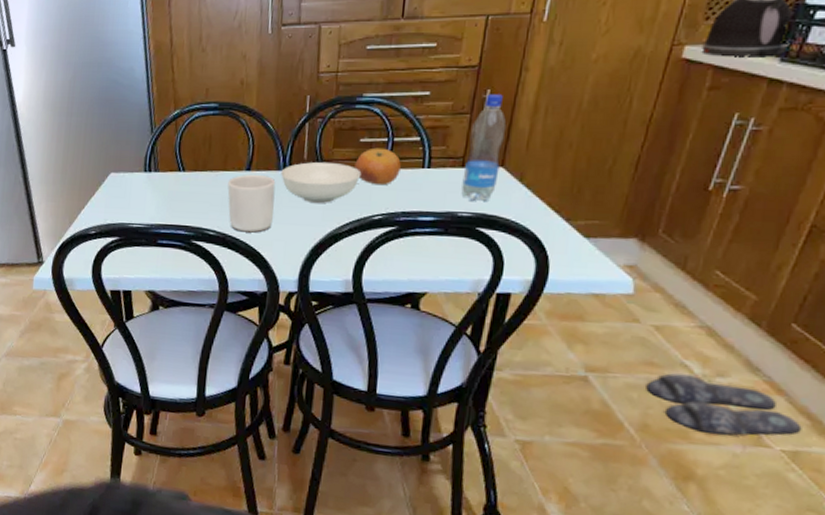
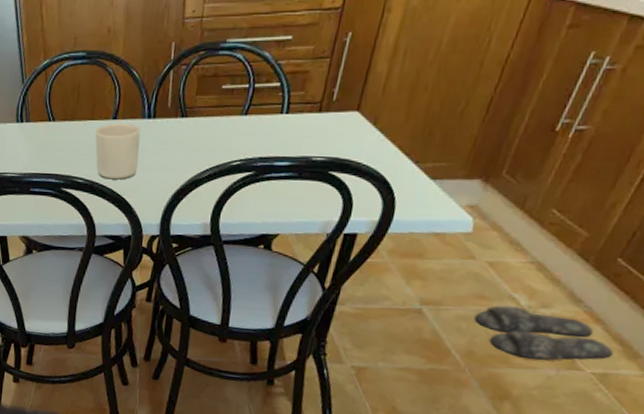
bowl: present [281,162,362,203] -> none [145,110,223,150]
fruit: present [354,147,401,186] -> none [216,94,261,132]
bottle: present [461,94,507,202] -> none [316,37,366,146]

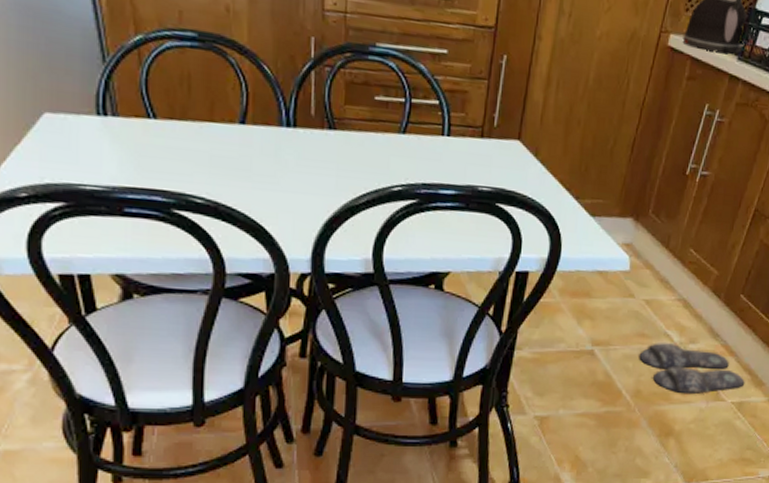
mug: present [95,122,141,180] -> none [217,128,278,202]

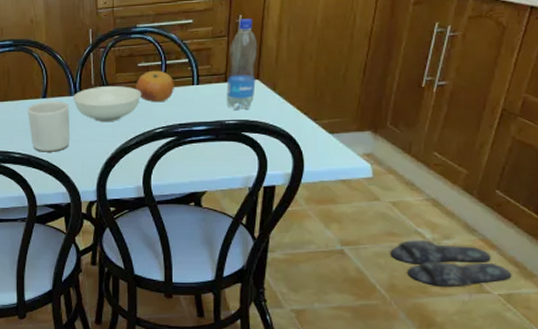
mug: none [217,128,278,202] -> present [28,100,69,152]
bowl: none [284,119,378,170] -> present [73,86,142,122]
fruit: none [370,108,420,153] -> present [136,70,174,103]
bottle: none [481,60,523,176] -> present [226,18,258,111]

